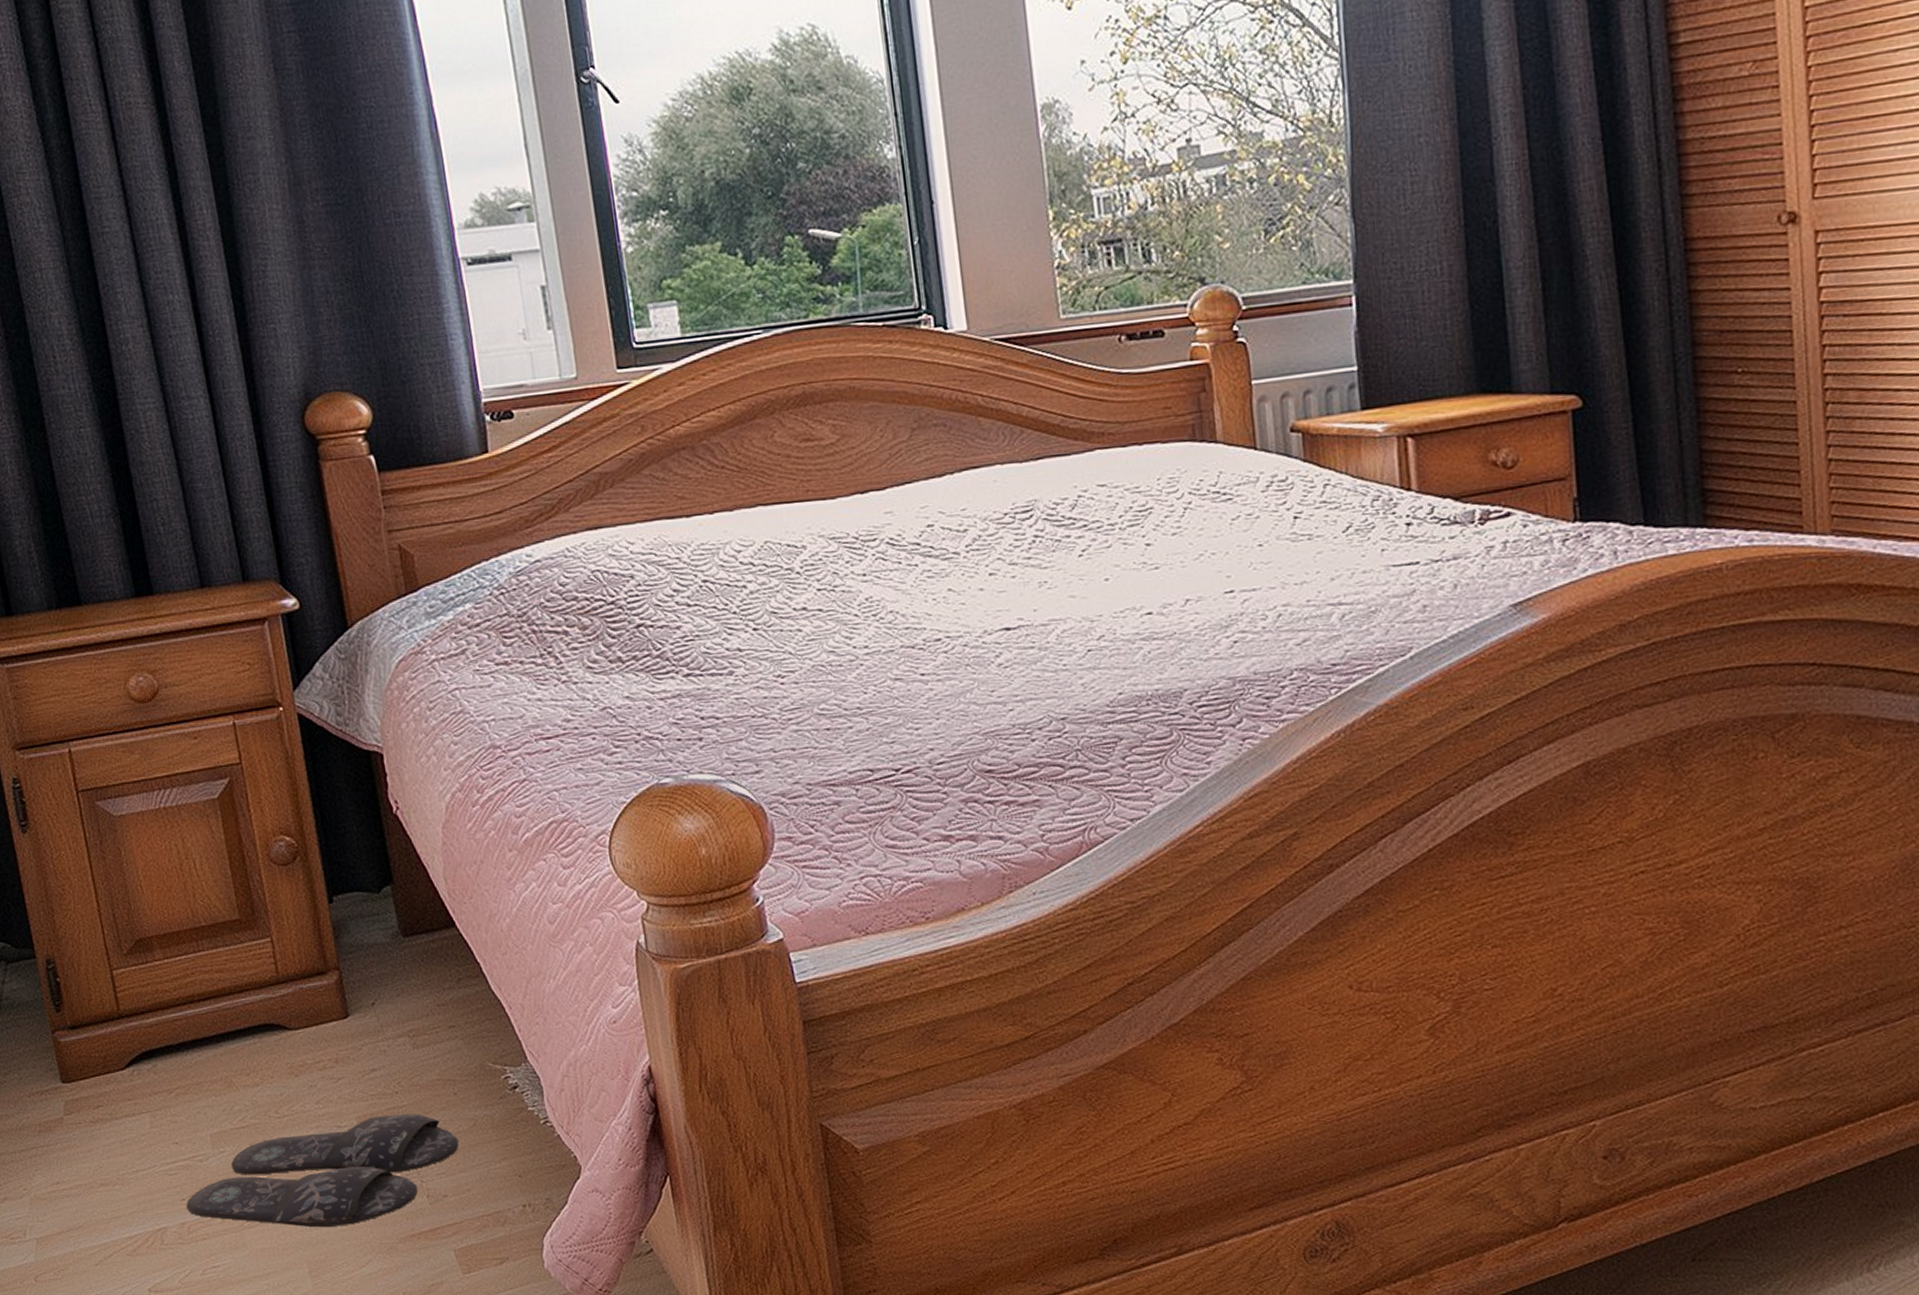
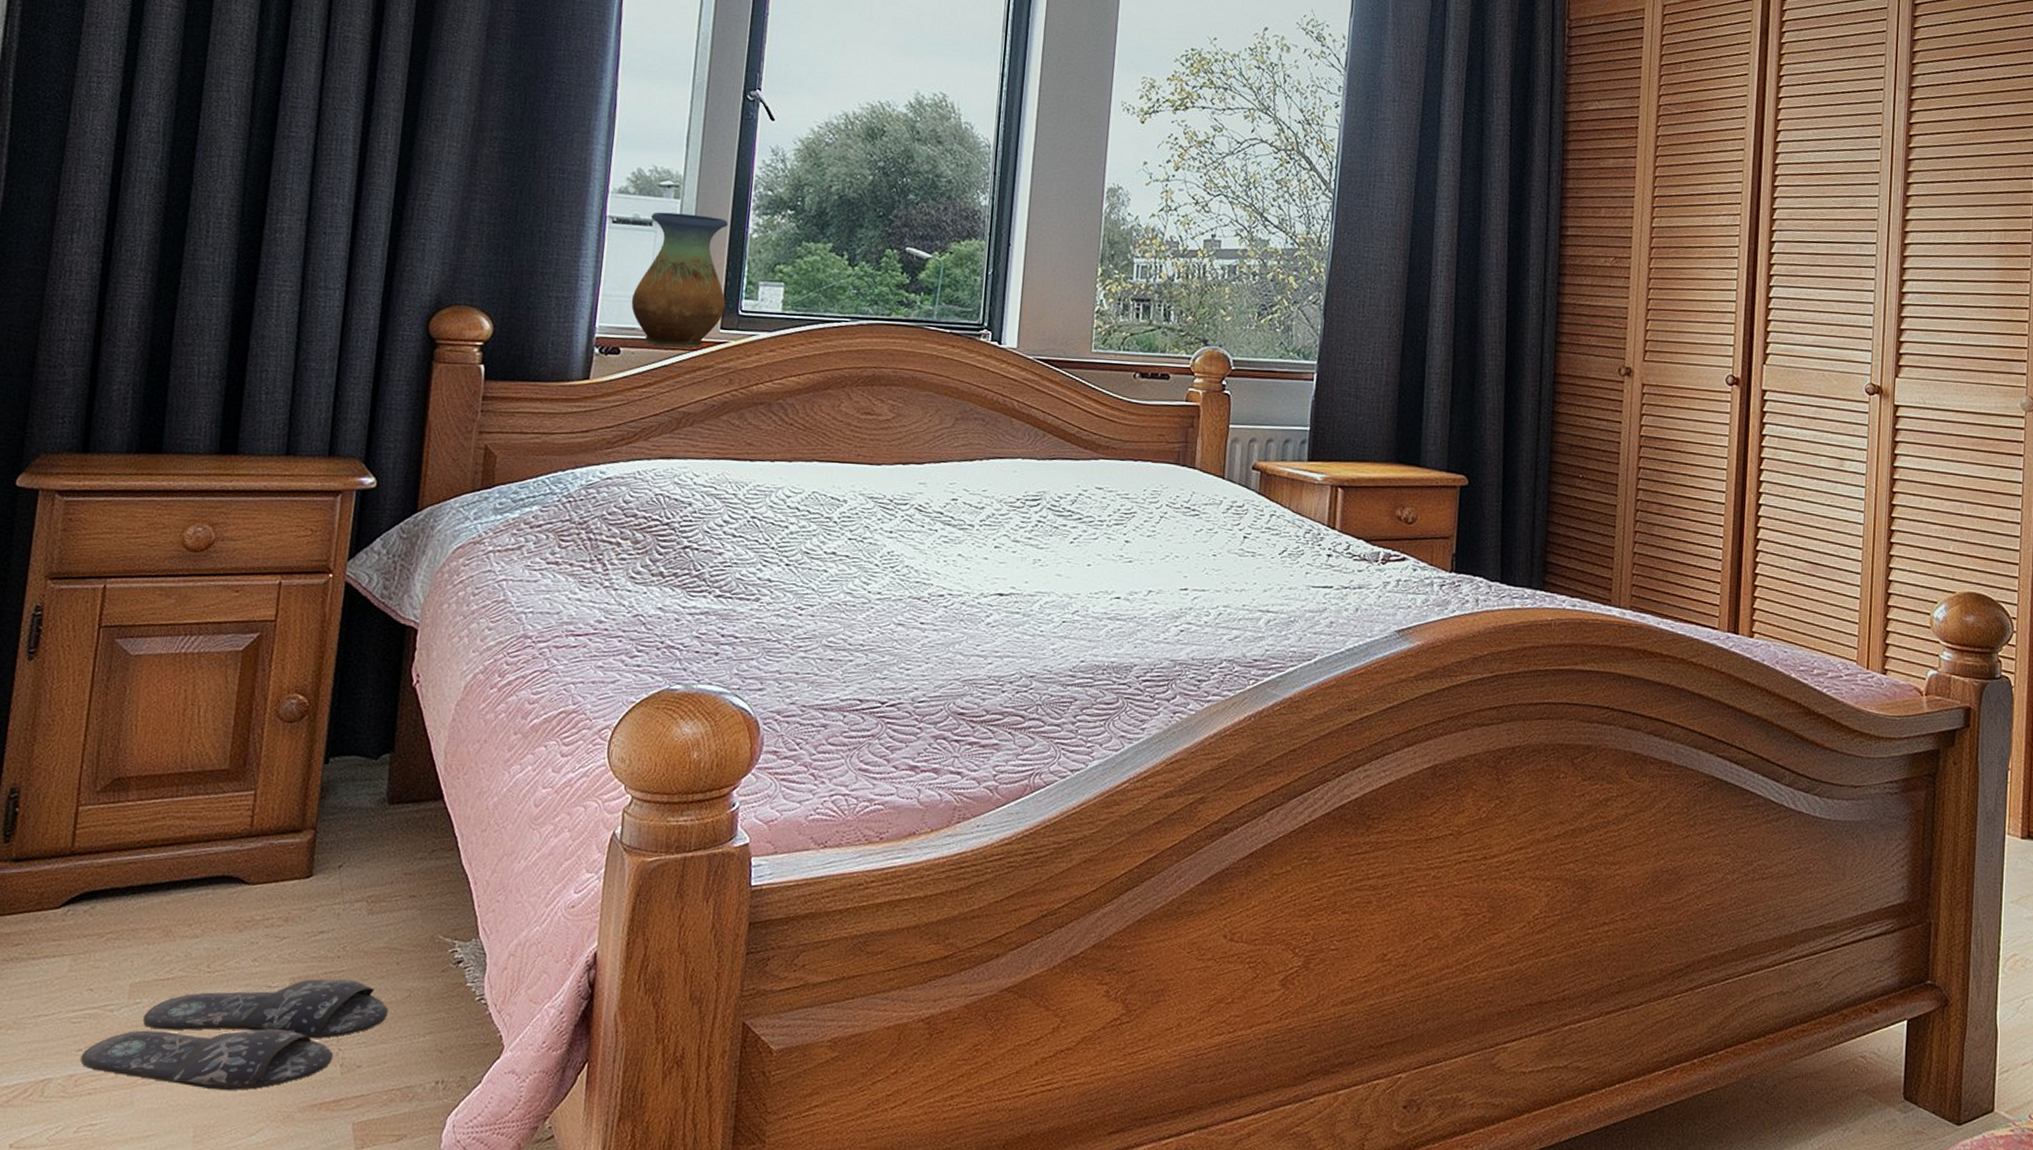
vase: none [507,235,617,401] -> present [631,212,728,348]

